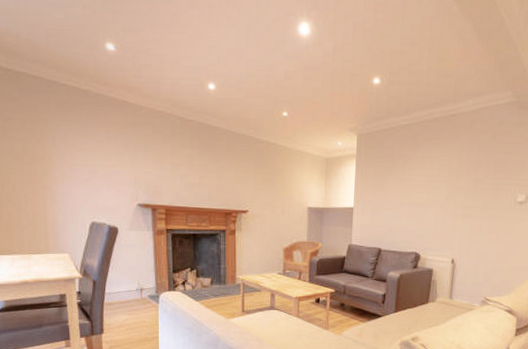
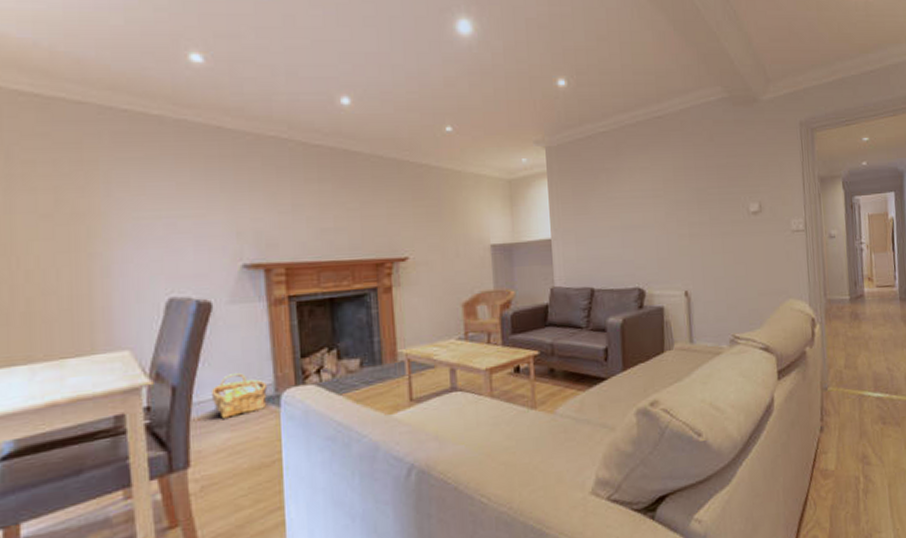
woven basket: none [116,277,151,306] -> present [210,373,267,418]

